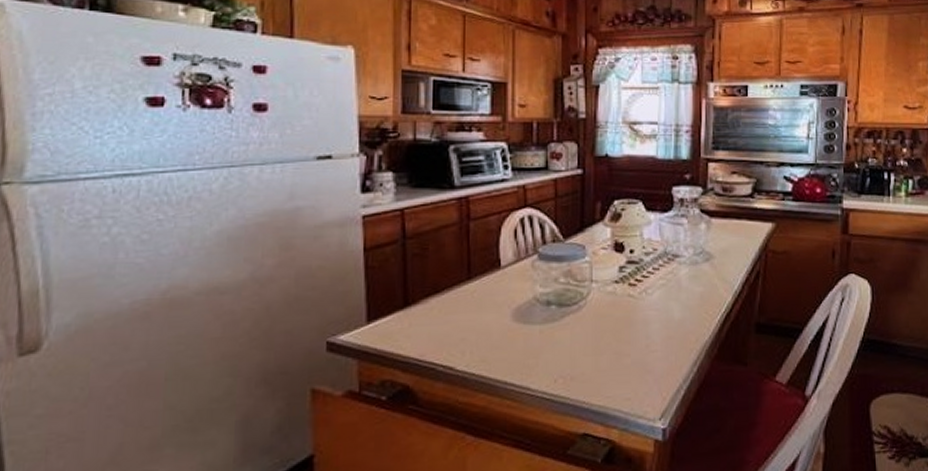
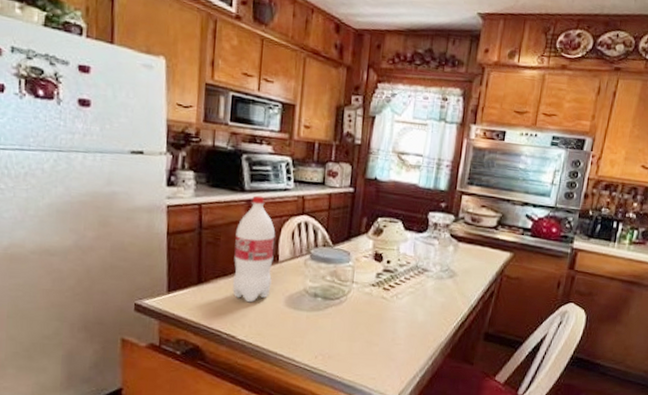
bottle: none [446,191,495,323] -> present [232,195,276,303]

